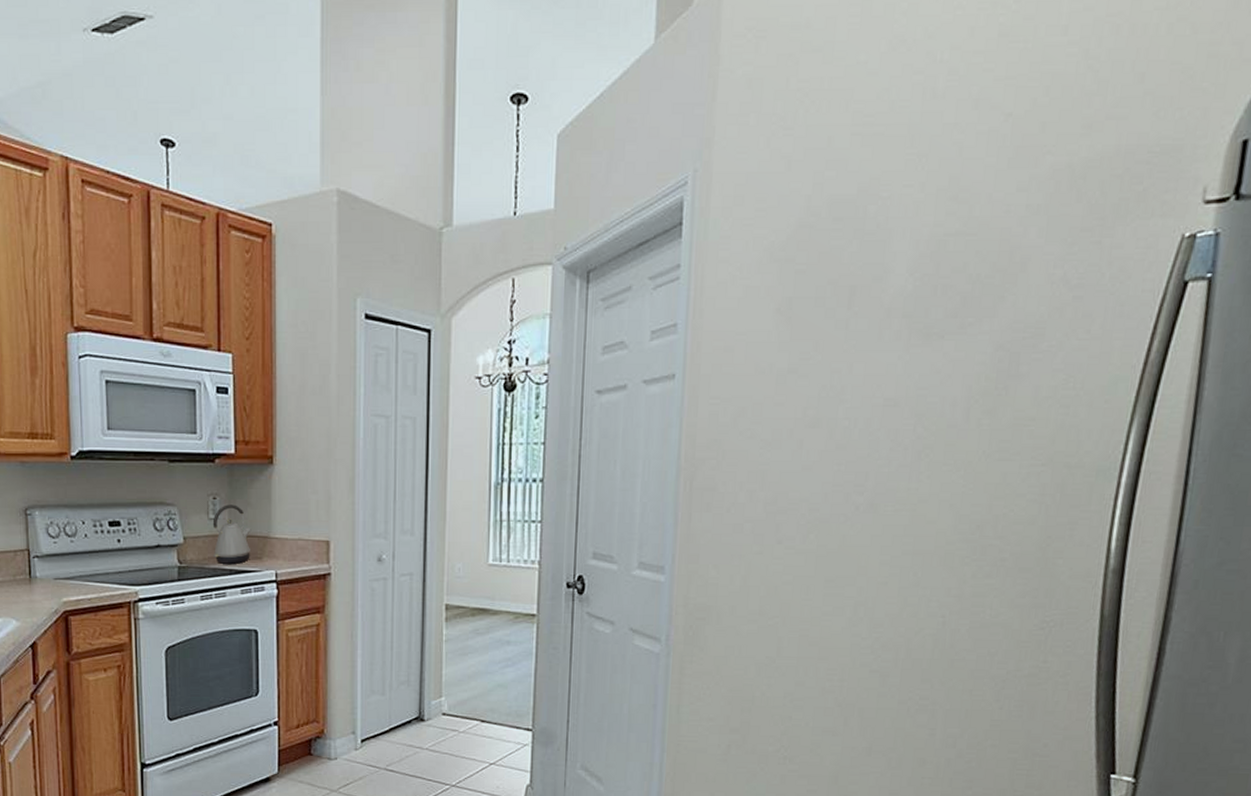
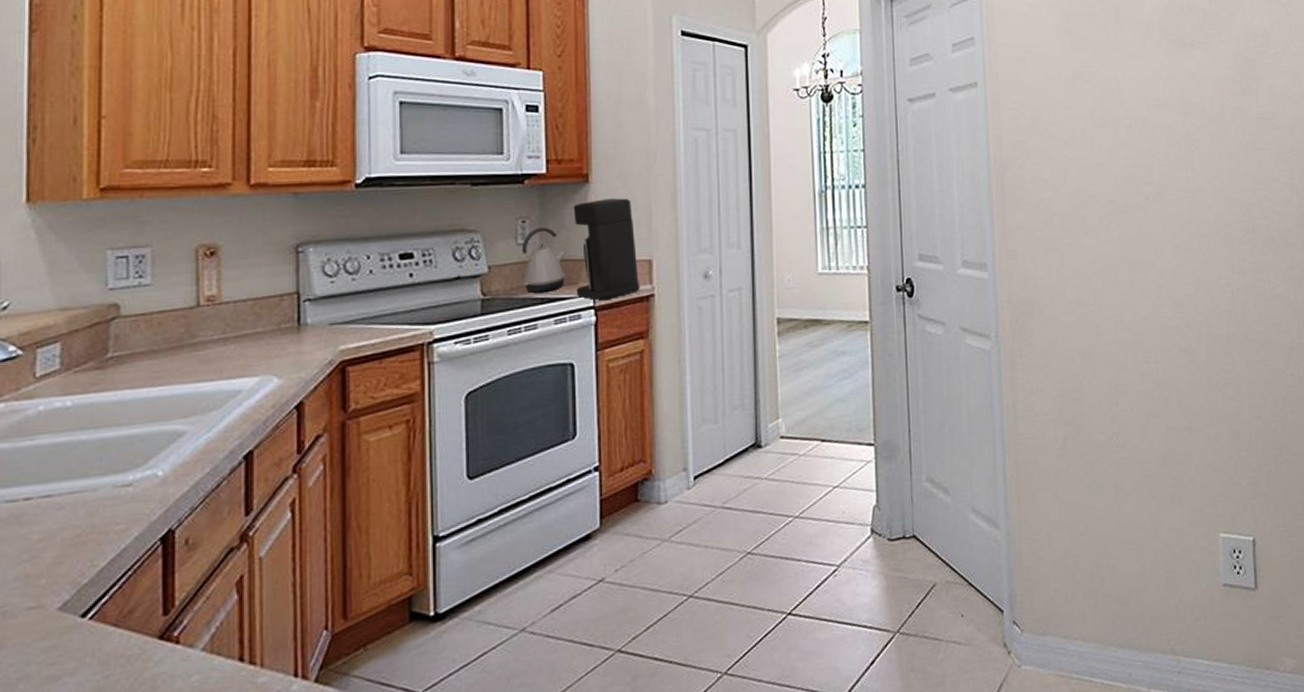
coffee maker: none [259,480,318,576] -> present [573,198,640,301]

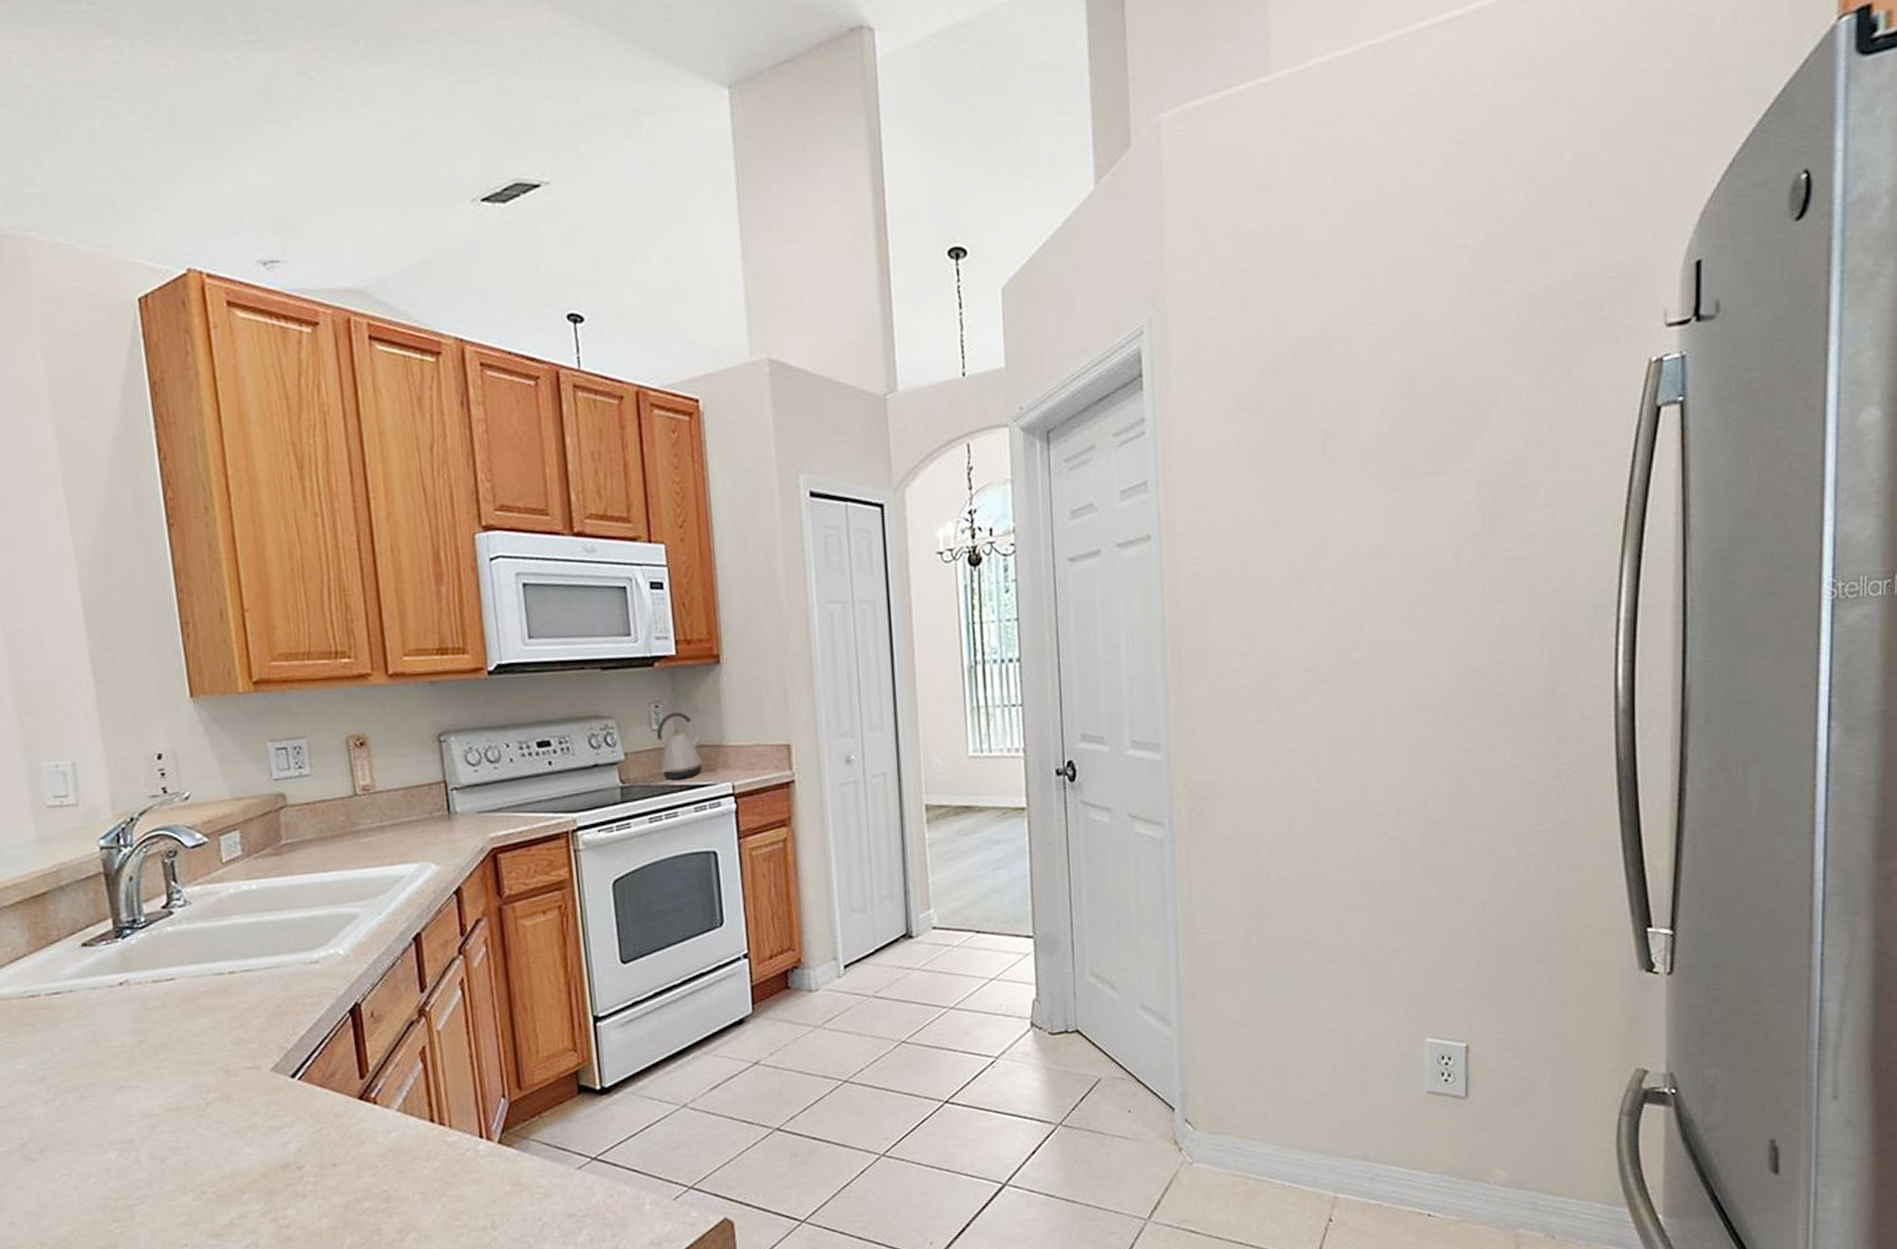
coffee maker: present [573,198,640,301] -> none [706,679,780,787]

